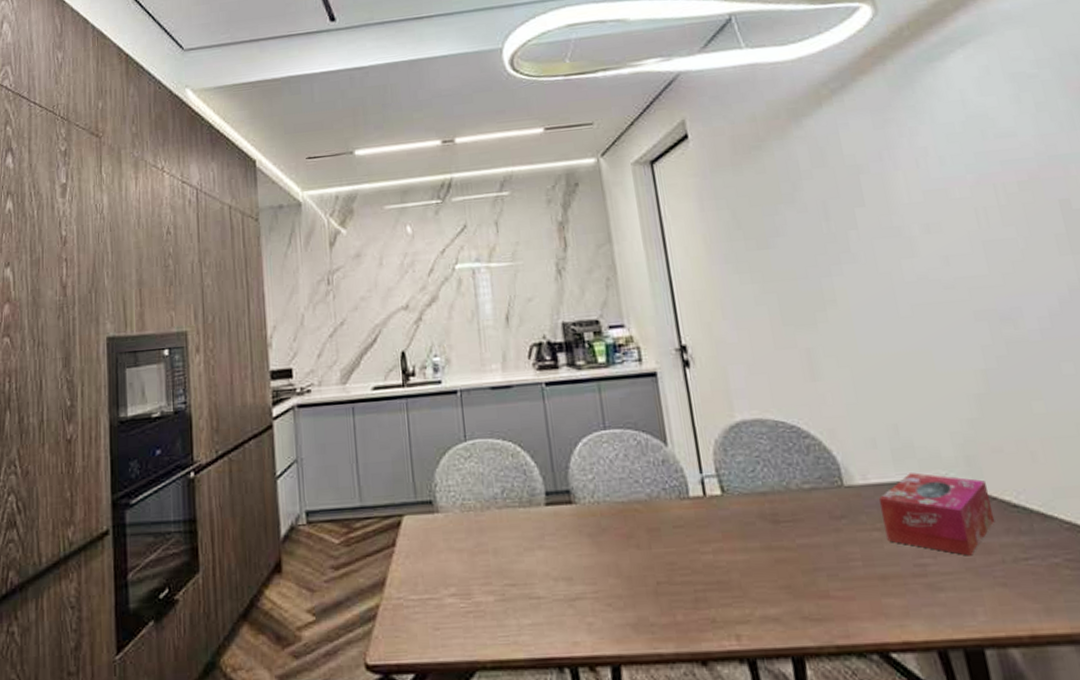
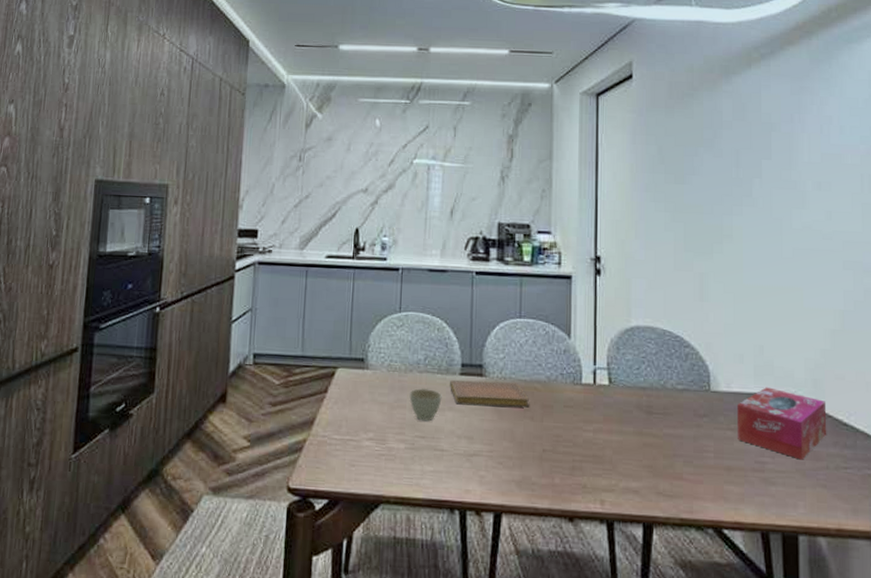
cup: none [490,525,529,566] -> present [409,387,442,422]
notebook: none [535,506,633,541] -> present [450,380,530,408]

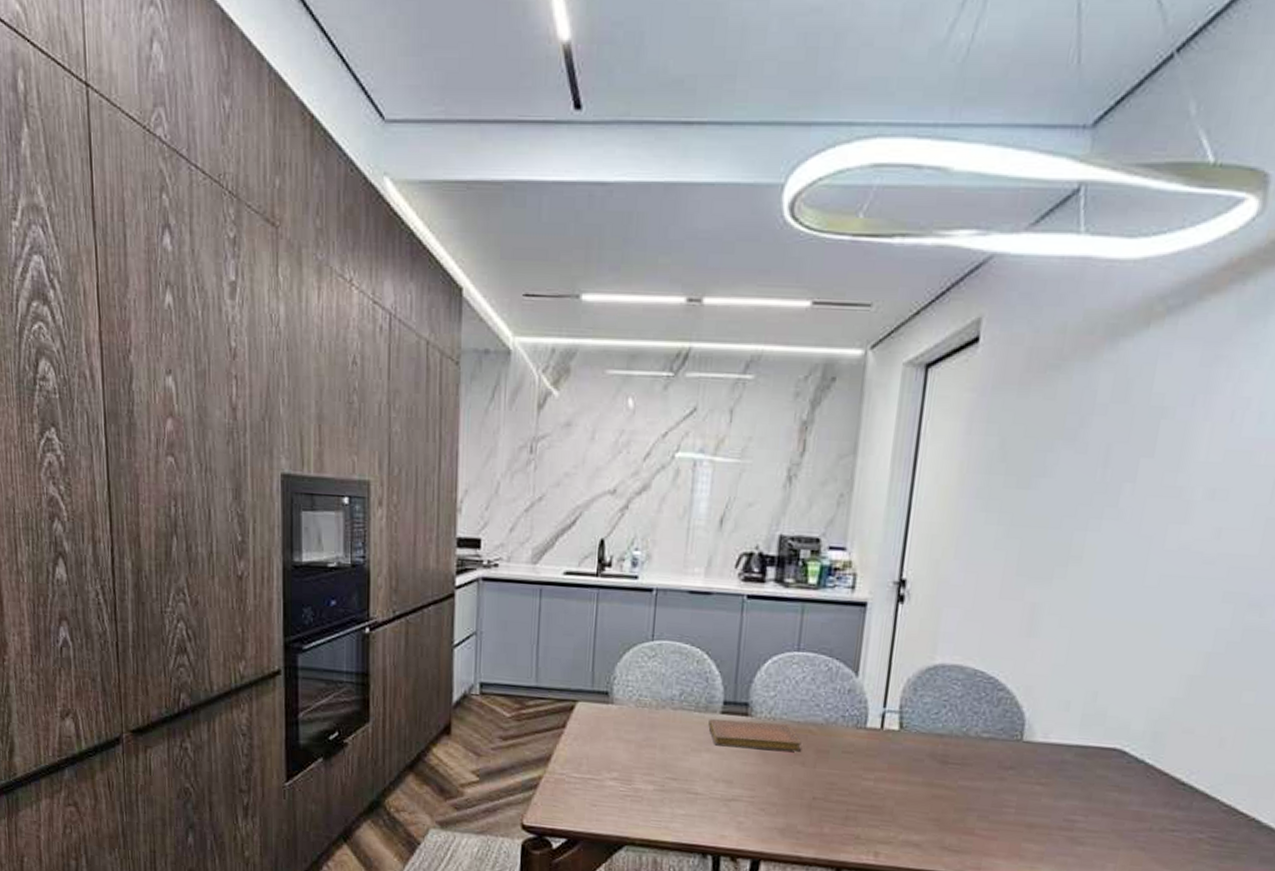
cup: present [409,387,442,422] -> none [660,726,699,763]
tissue box: present [737,387,827,460] -> none [1047,739,1164,820]

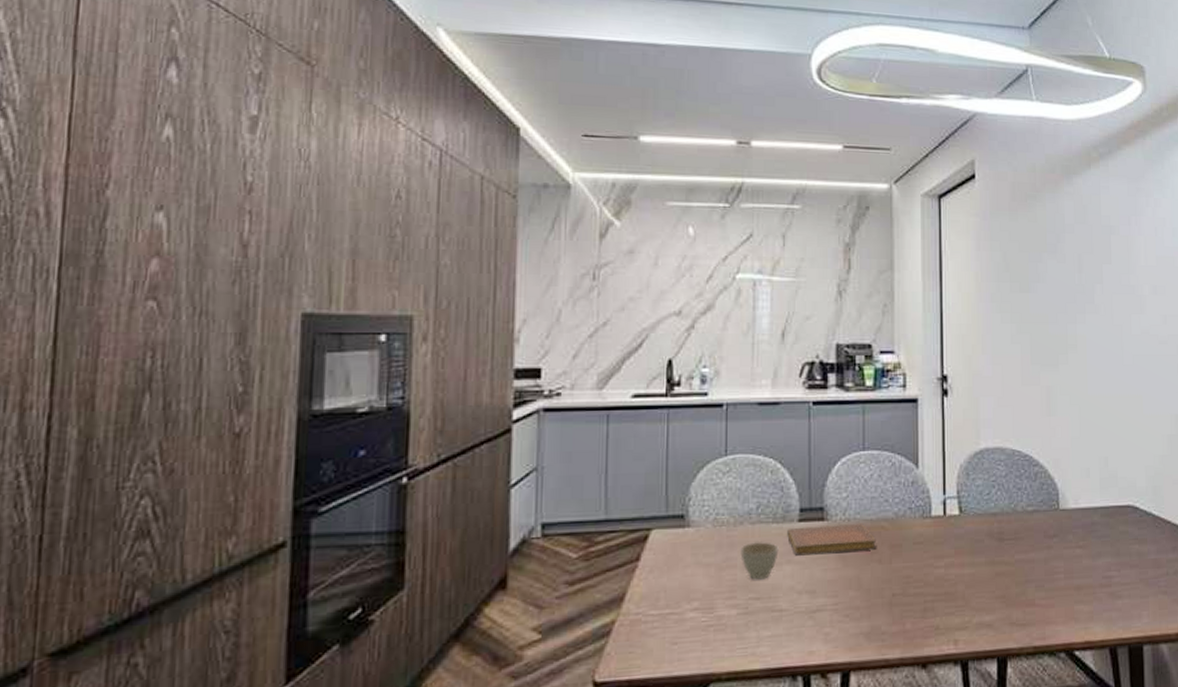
cup: none [660,726,699,763] -> present [740,540,779,580]

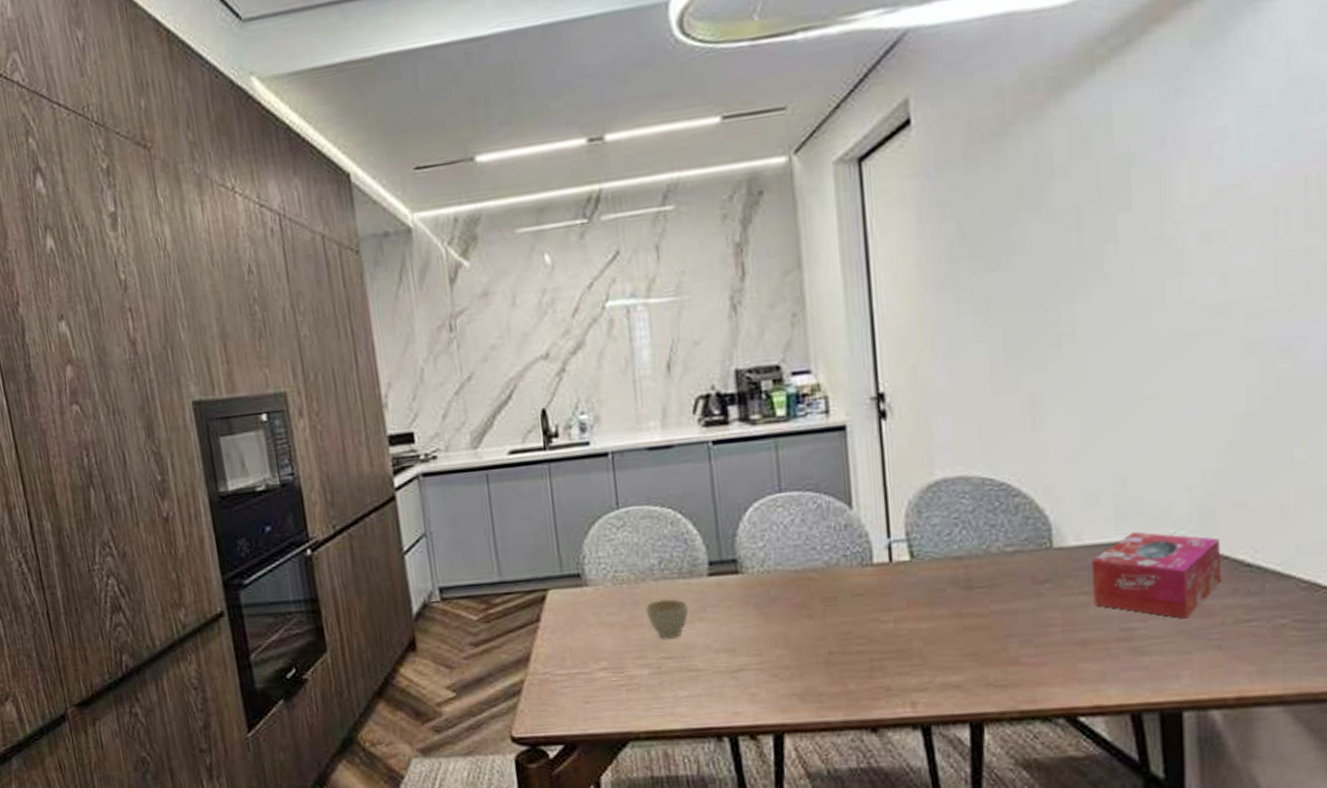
notebook: present [787,524,877,556] -> none [696,575,806,613]
tissue box: none [1085,499,1167,569] -> present [1092,531,1222,619]

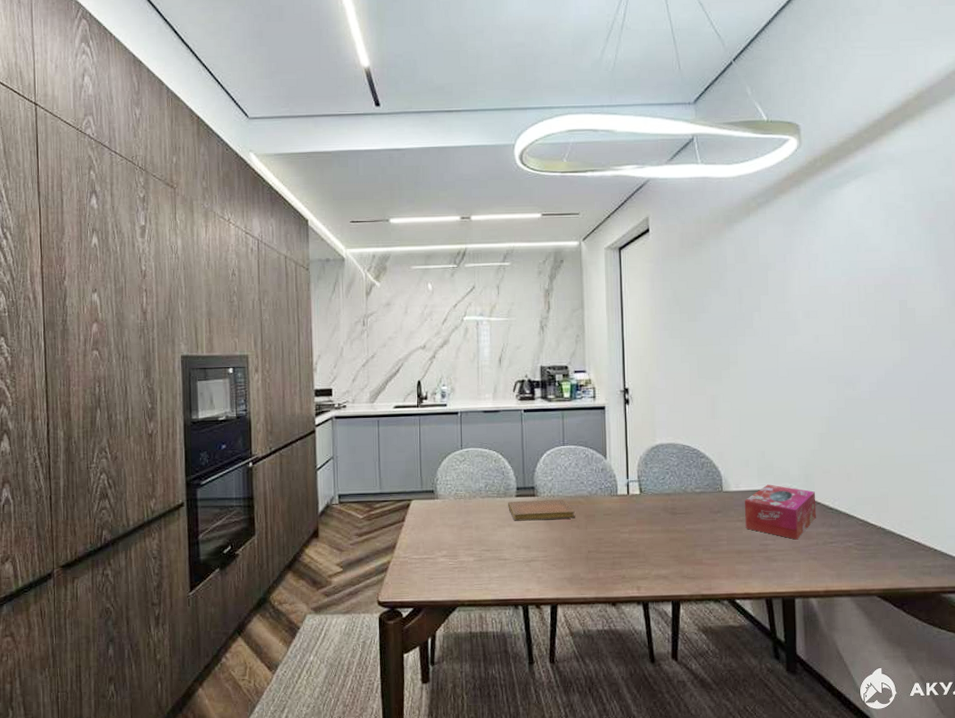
cup: present [645,598,689,639] -> none [474,510,502,537]
notebook: none [696,575,806,613] -> present [508,499,576,521]

